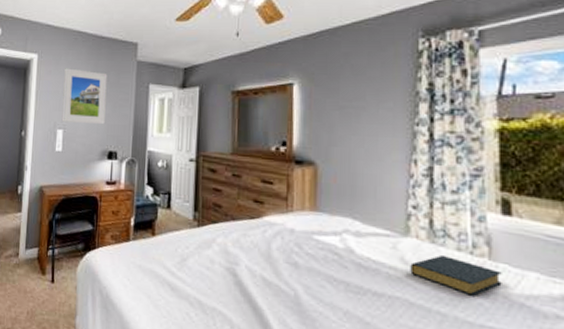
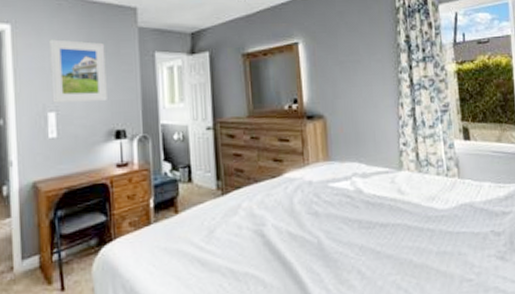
hardback book: present [410,255,502,296] -> none [406,181,468,210]

